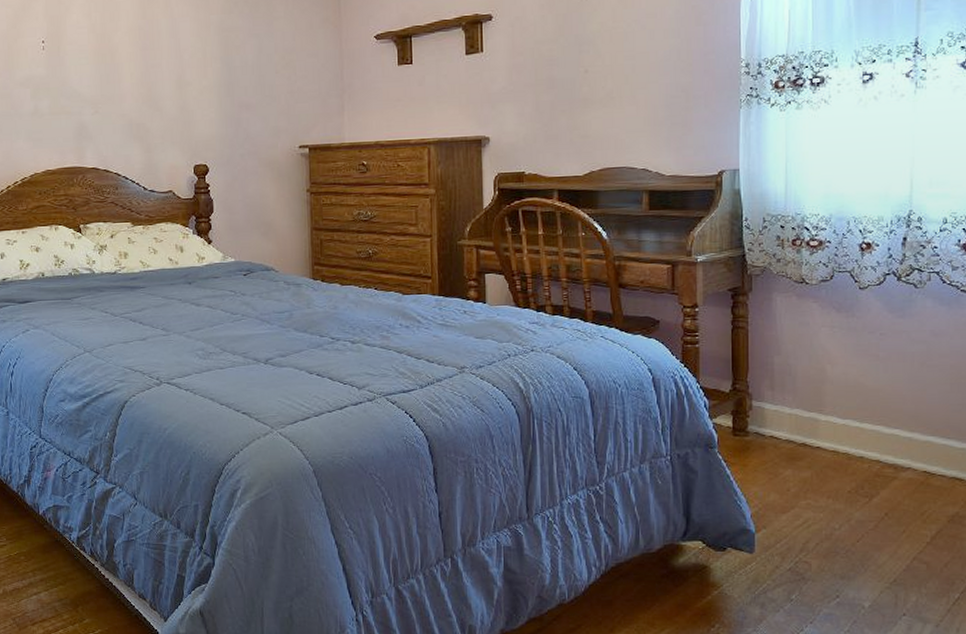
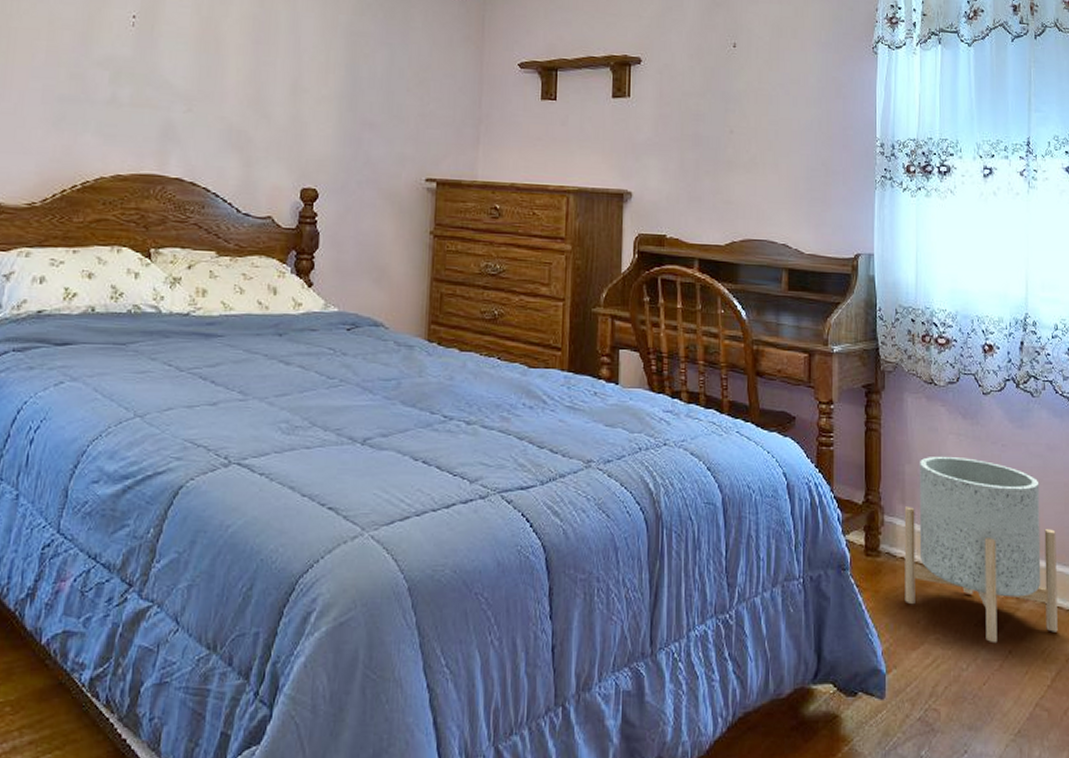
planter: none [773,346,940,507] -> present [904,456,1058,644]

